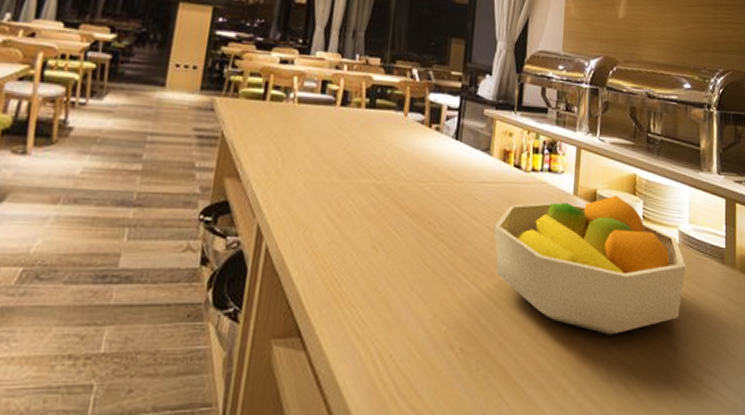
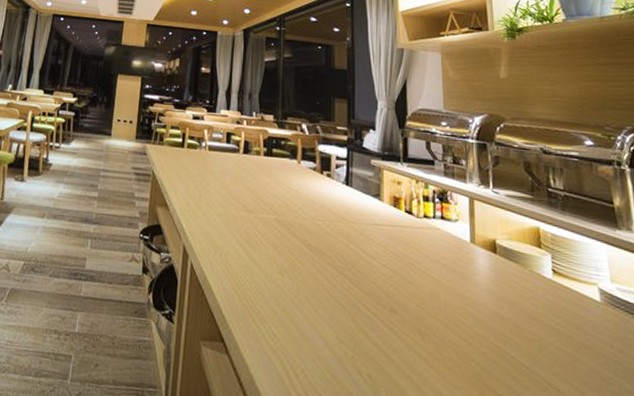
fruit bowl: present [494,195,686,335] -> none [391,246,614,387]

